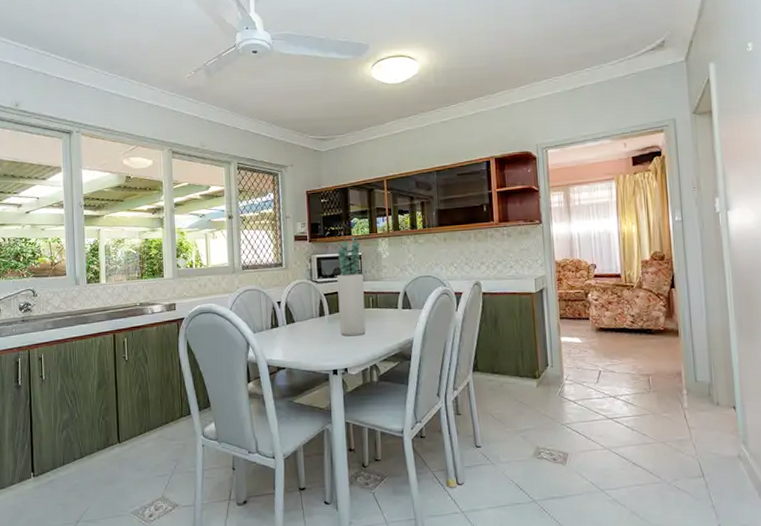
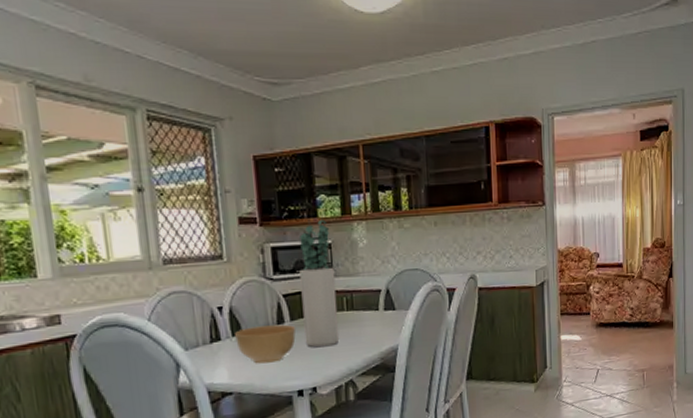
bowl: none [289,317,333,346] -> present [235,324,296,364]

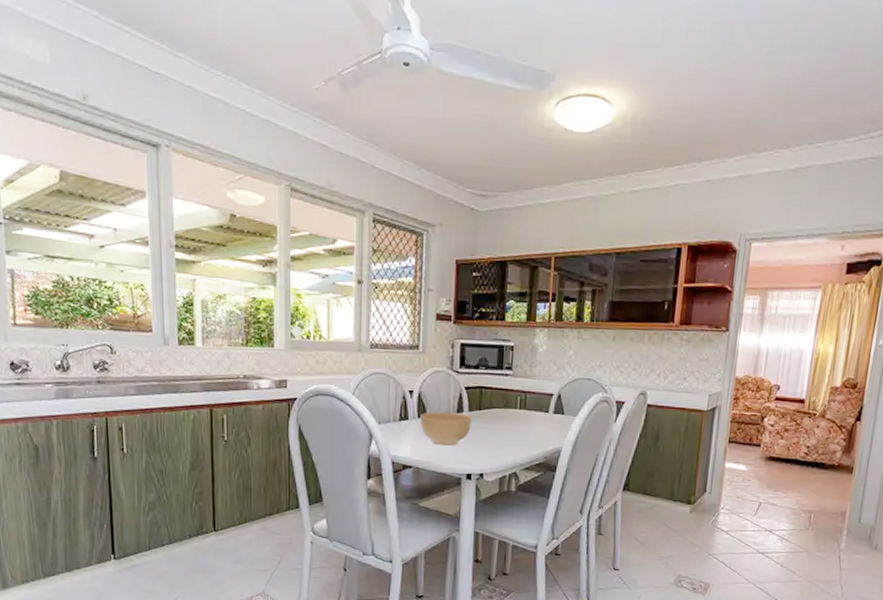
vase: present [299,213,340,348] -> none [479,317,515,439]

